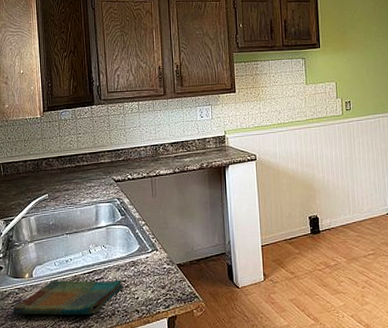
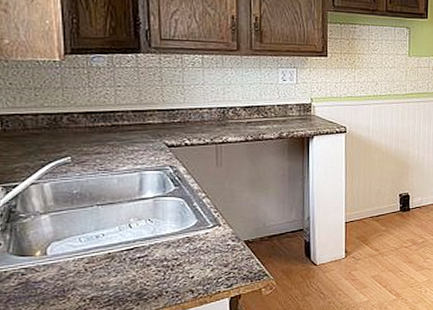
dish towel: present [12,280,124,315] -> none [16,257,175,299]

